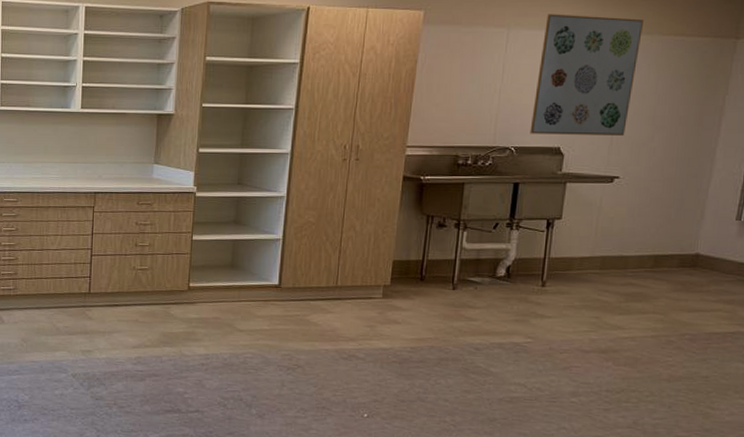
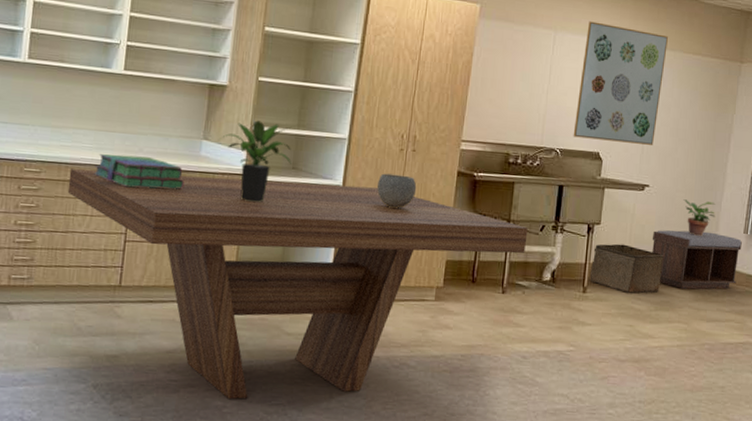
dining table: none [40,196,480,387] -> present [67,168,528,400]
stack of books: none [61,182,140,210] -> present [94,154,185,190]
potted plant: none [172,143,237,217] -> present [223,120,292,203]
bowl: none [320,183,361,215] -> present [376,173,417,209]
storage bin: none [549,237,636,286] -> present [589,243,664,294]
bench: none [622,220,734,280] -> present [652,230,742,290]
potted plant: none [661,189,701,225] -> present [683,199,716,236]

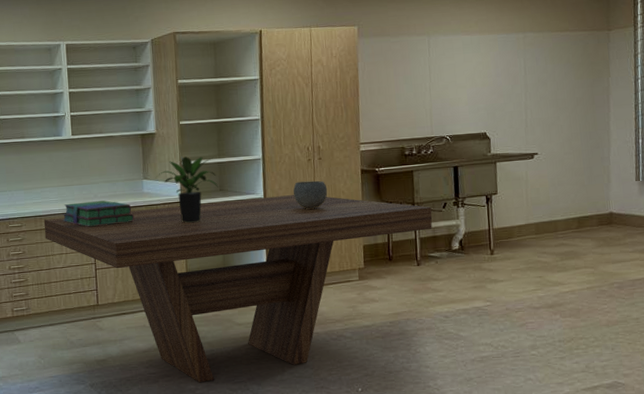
wall art: present [573,21,668,145] -> none [457,20,536,124]
storage bin: present [589,243,664,294] -> none [494,207,563,249]
bench: present [652,230,742,290] -> none [547,184,636,238]
potted plant: present [683,199,716,236] -> none [572,158,606,190]

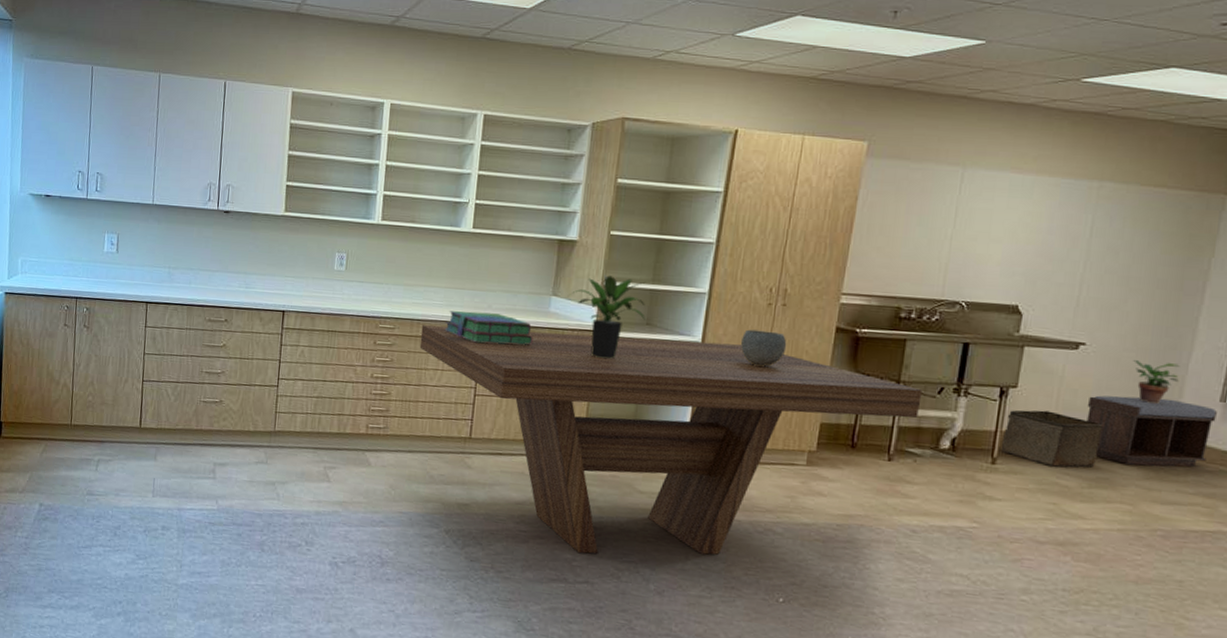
storage bin: none [494,207,563,249] -> present [1000,410,1103,468]
bench: none [547,184,636,238] -> present [1087,395,1217,467]
potted plant: none [572,158,606,190] -> present [1133,360,1180,404]

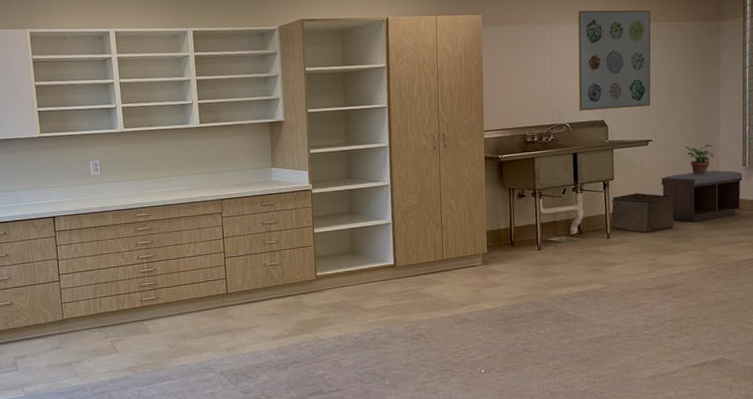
dining table: present [419,325,922,555] -> none [172,182,553,369]
stack of books: present [444,311,533,346] -> none [190,189,263,216]
potted plant: present [573,275,646,360] -> none [287,144,346,211]
bowl: present [740,329,787,367] -> none [419,167,453,196]
wall art: none [984,153,1119,297] -> present [578,10,651,111]

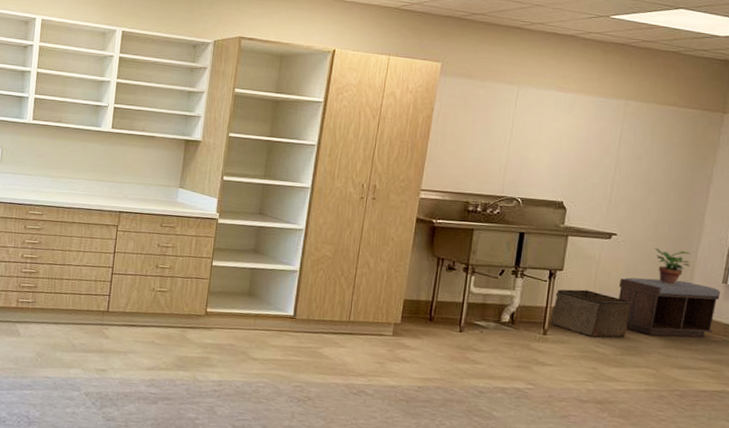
wall art: present [578,10,651,111] -> none [535,75,641,195]

